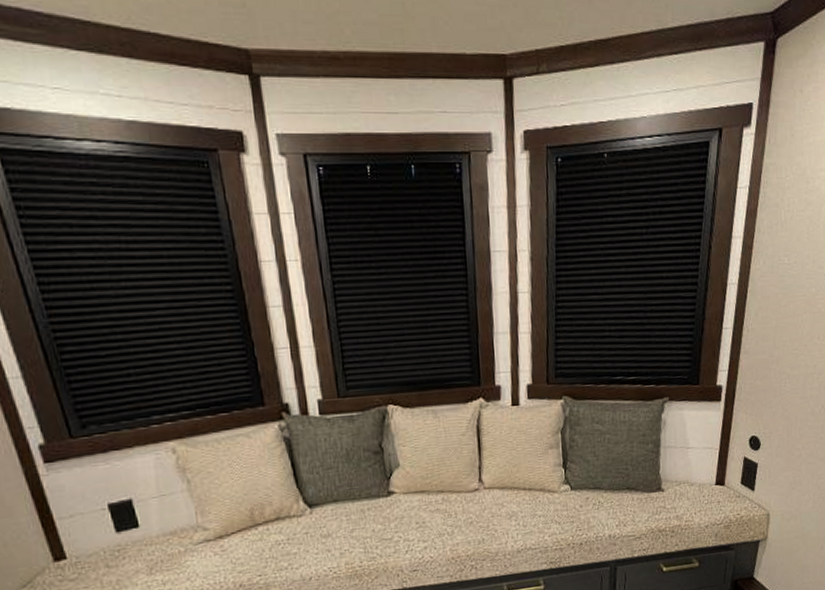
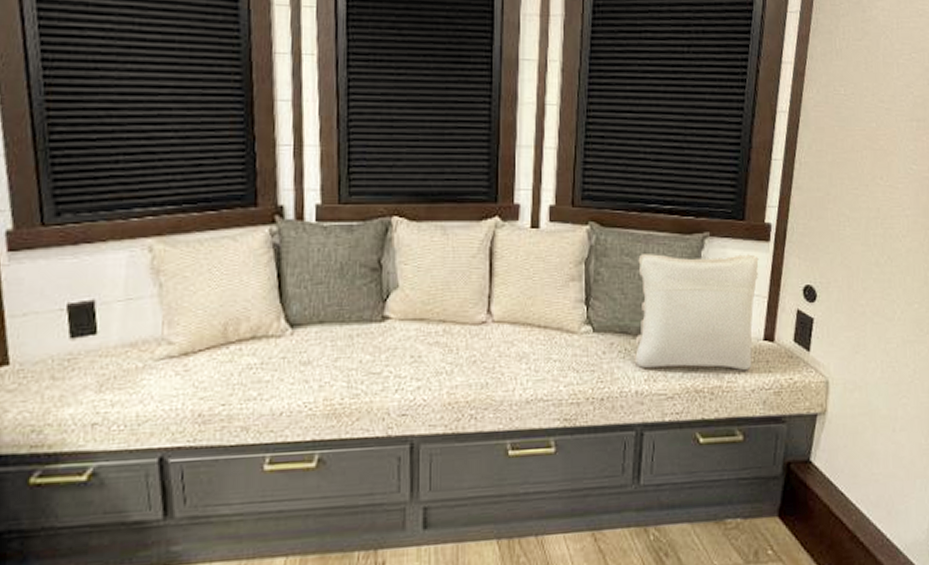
pillow: none [606,413,711,516] -> present [634,254,759,371]

